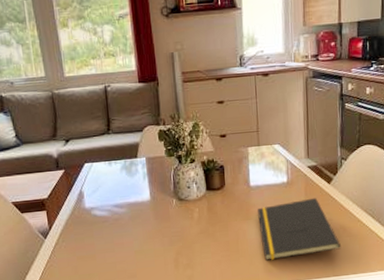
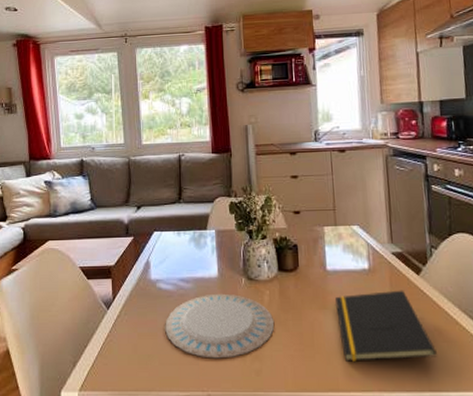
plate: none [102,214,204,271] -> present [165,293,275,359]

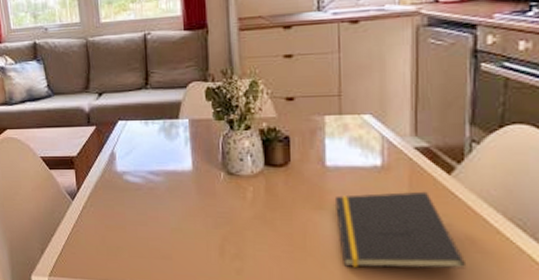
plate: present [165,293,275,359] -> none [134,188,259,255]

